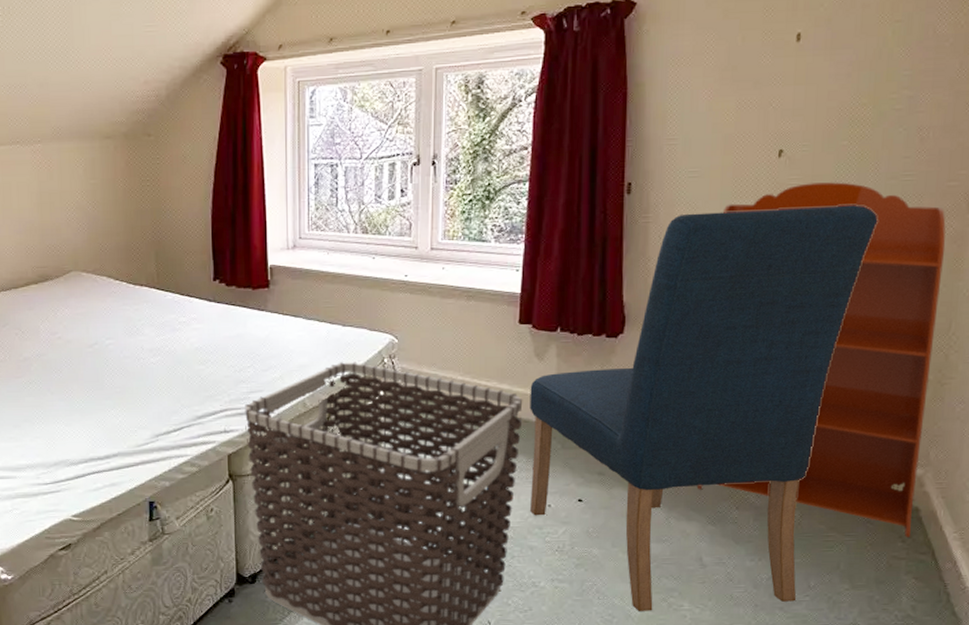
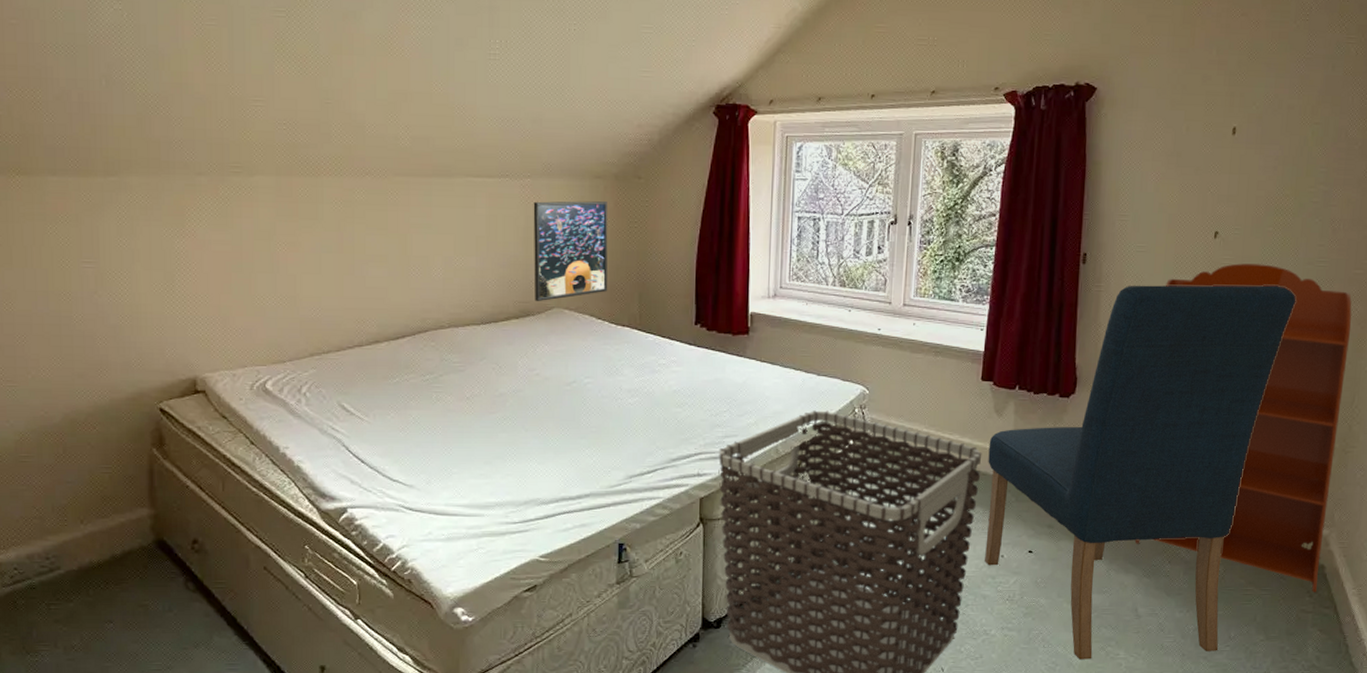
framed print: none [45,162,124,267] -> present [533,201,608,302]

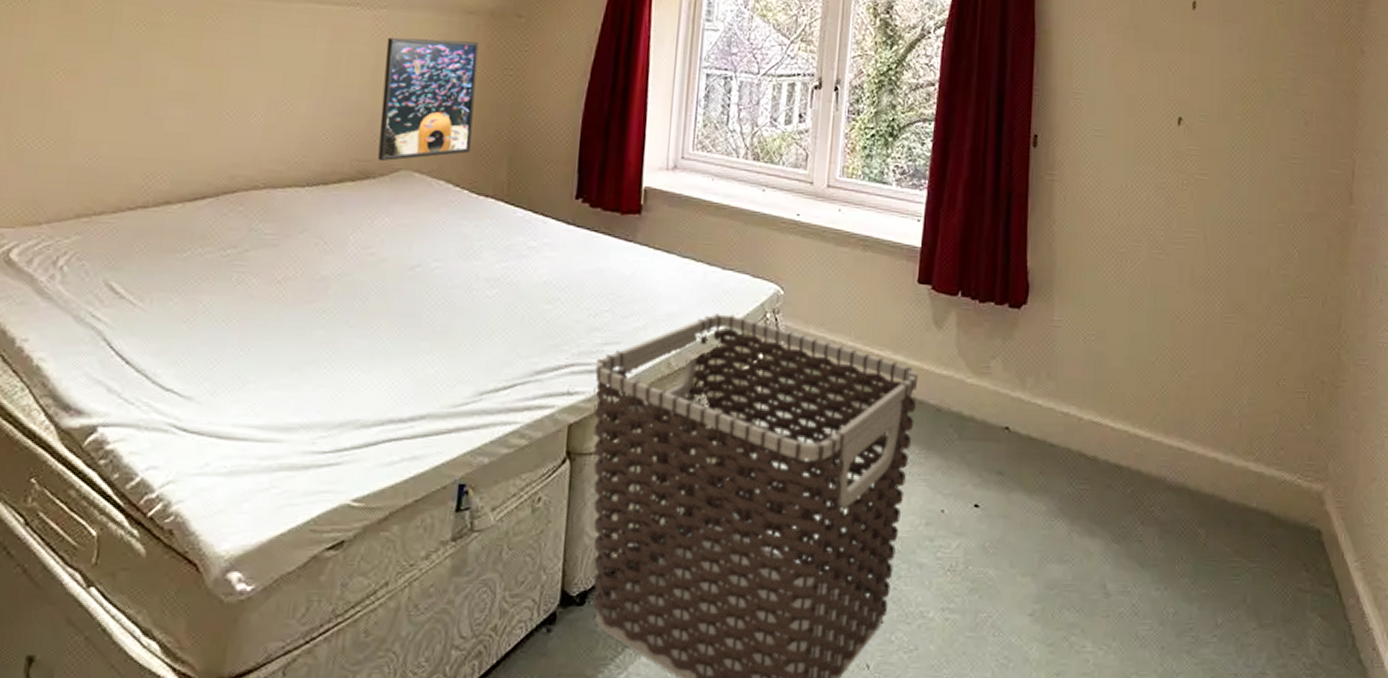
chair: present [985,285,1296,659] -> none [921,175,1271,653]
bookcase: present [1135,263,1352,592] -> none [1101,155,1332,566]

